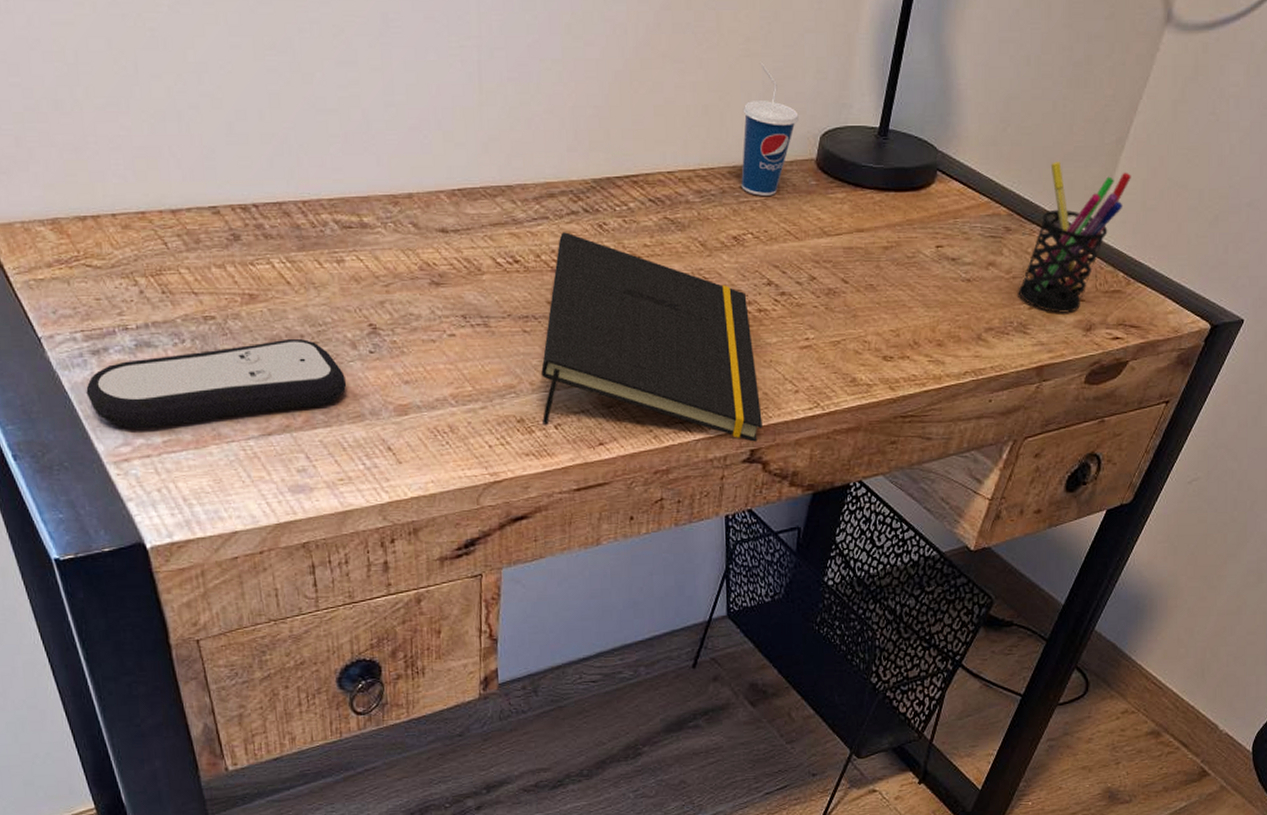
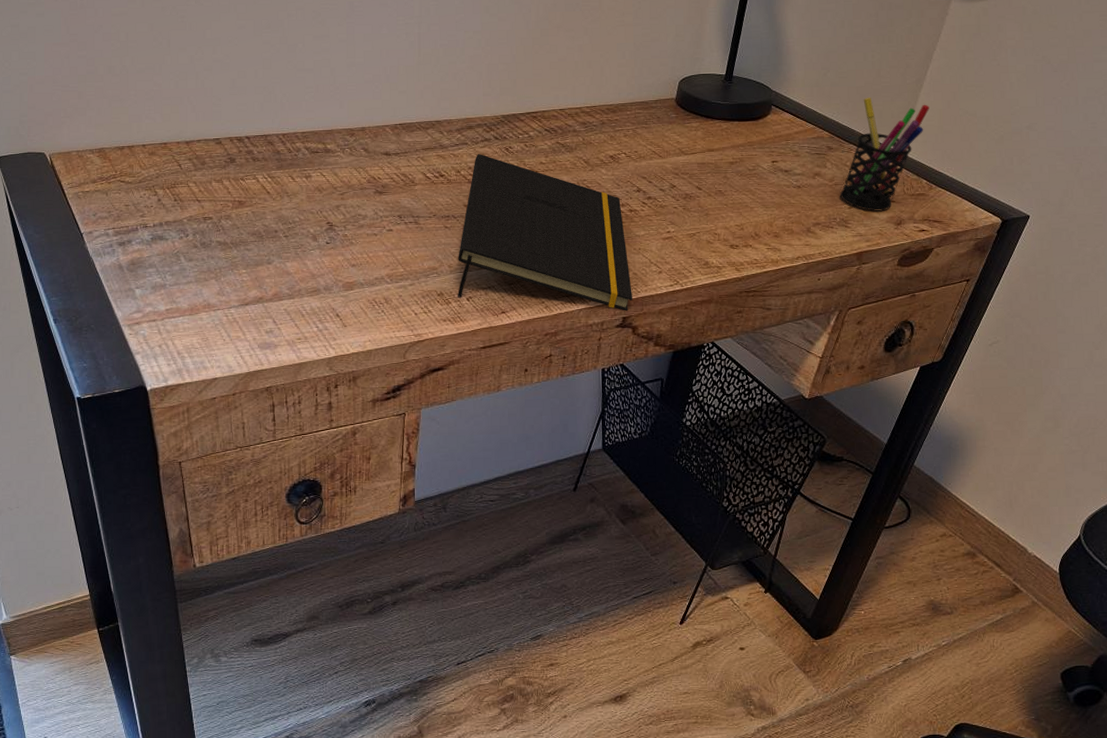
remote control: present [86,338,347,428] -> none [112,233,308,300]
cup: present [741,61,799,196] -> none [617,29,662,126]

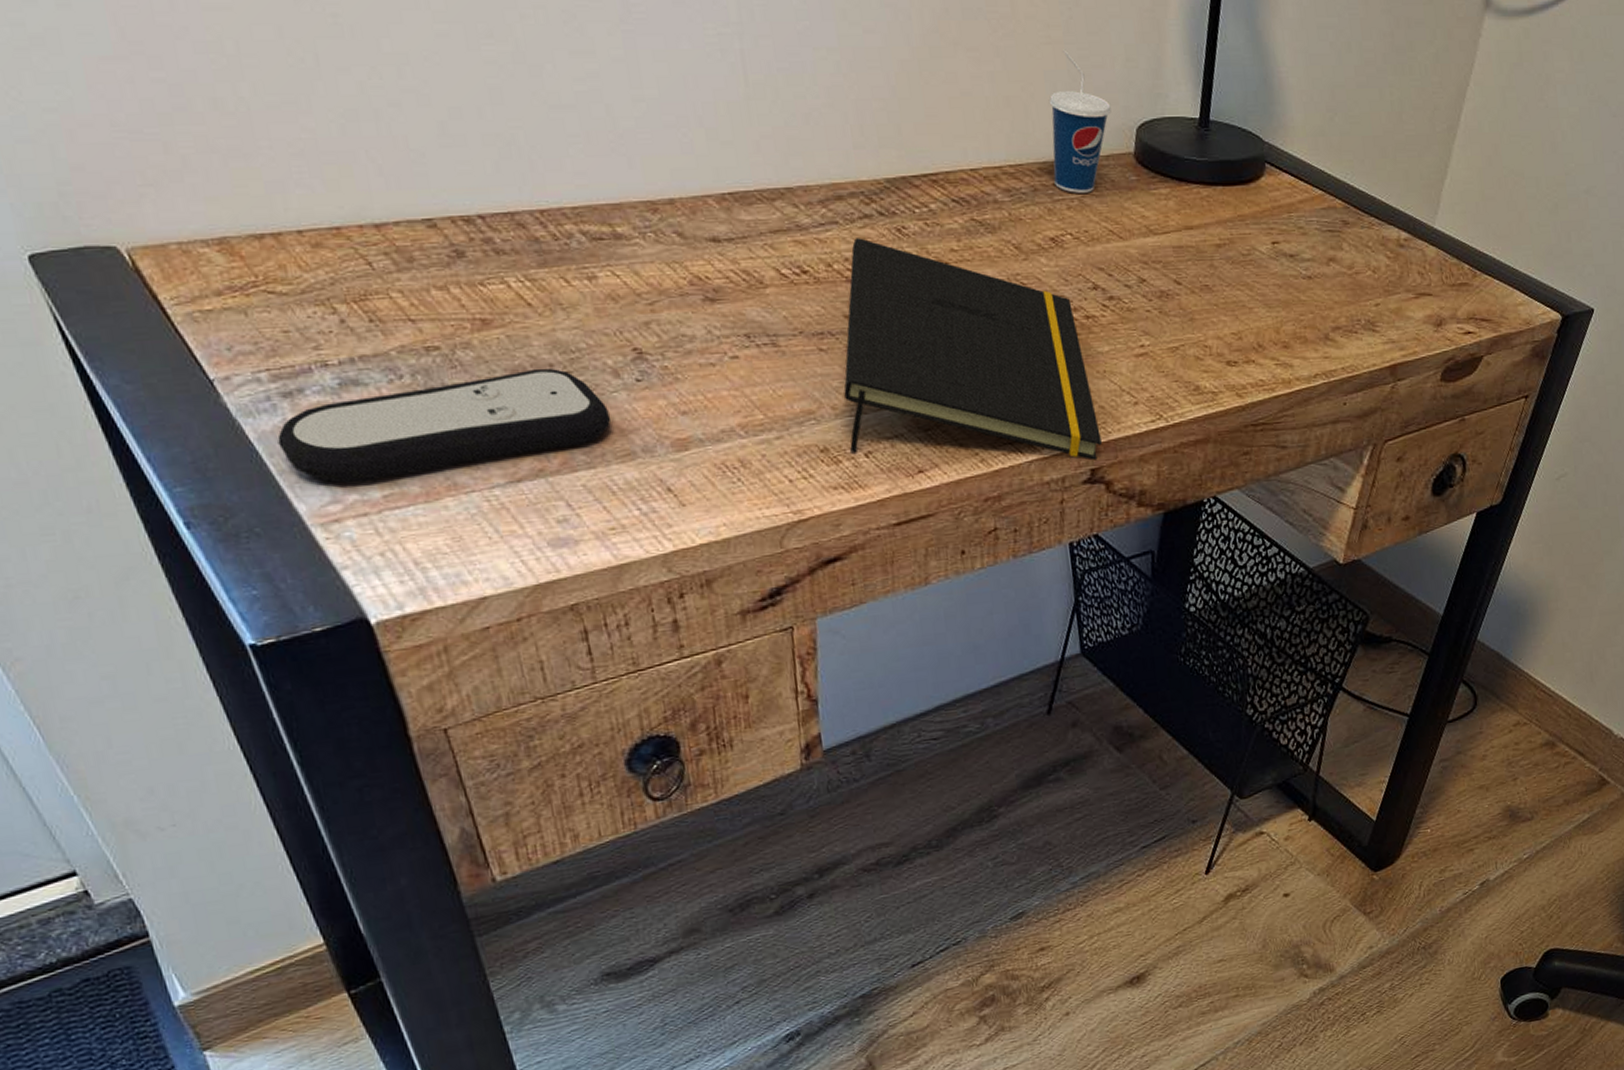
remote control: none [112,233,308,300] -> present [277,368,612,483]
cup: none [617,29,662,126] -> present [1048,49,1111,193]
pen holder: present [840,97,930,211] -> none [1363,151,1467,309]

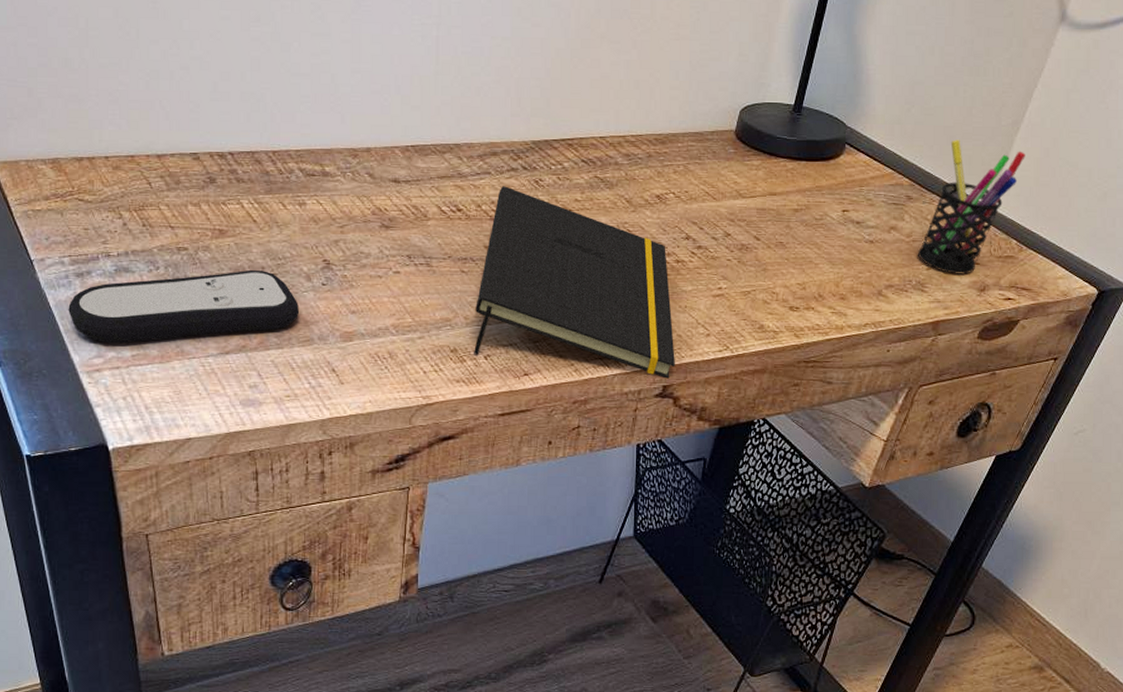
cup: present [1048,49,1111,193] -> none [666,44,721,161]
pen holder: none [1363,151,1467,309] -> present [918,140,1025,274]

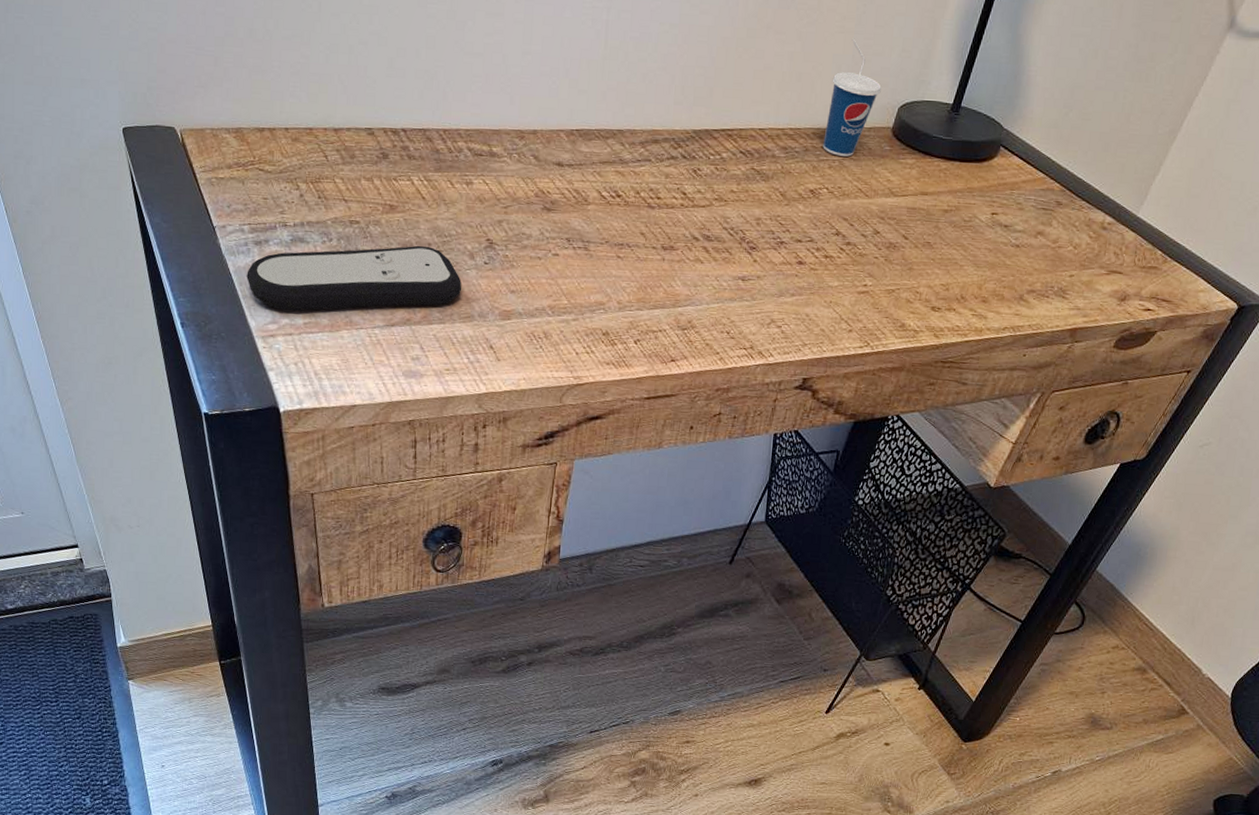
notepad: present [474,186,676,379] -> none [625,174,817,372]
cup: none [666,44,721,161] -> present [823,38,882,157]
pen holder: present [918,140,1025,274] -> none [1062,146,1179,283]

